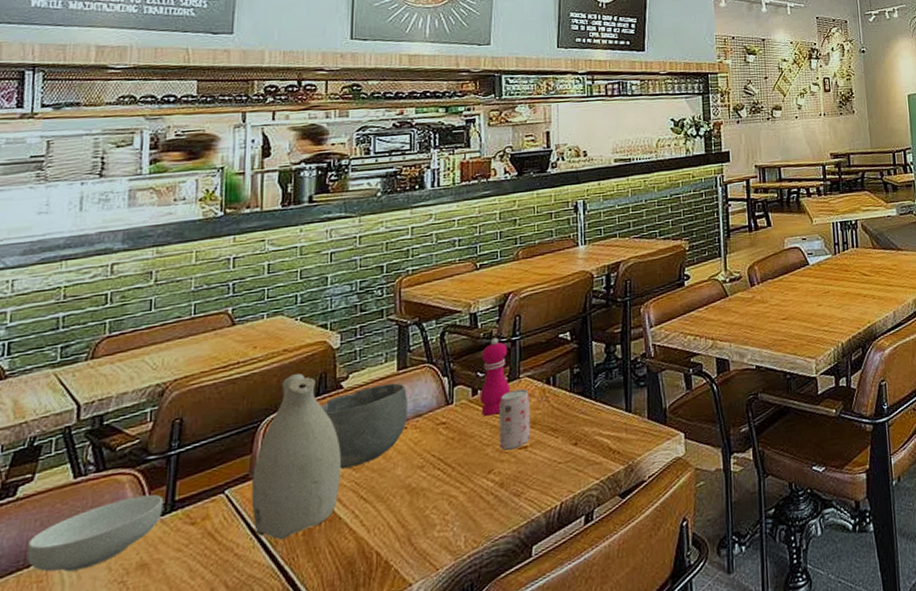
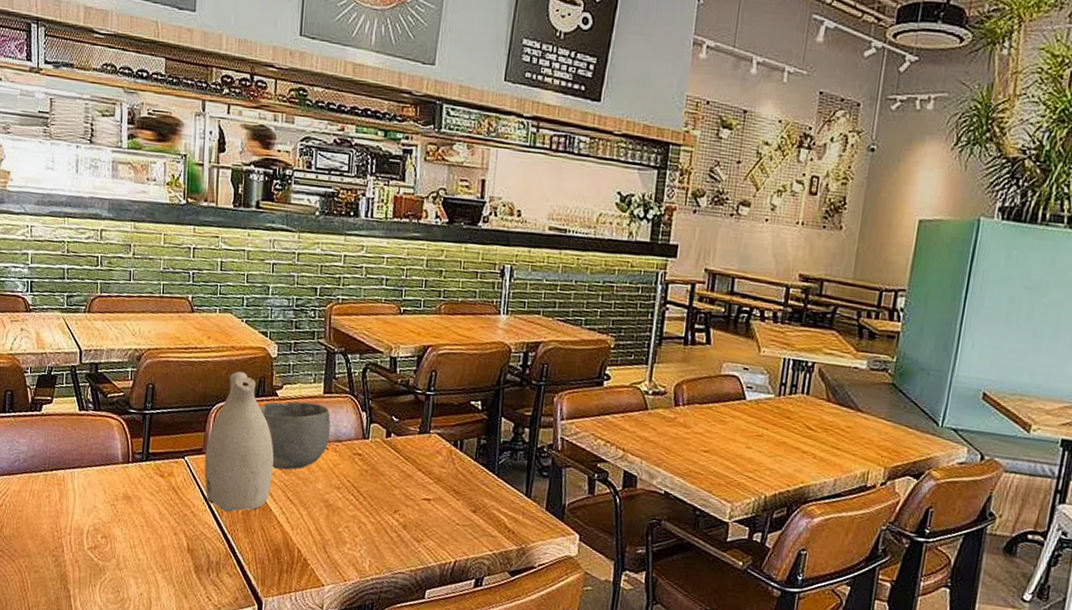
cereal bowl: present [26,494,164,572] -> none [50,438,141,486]
pepper mill: present [479,337,511,416] -> none [392,386,422,461]
beverage can: present [499,388,531,451] -> none [406,442,438,499]

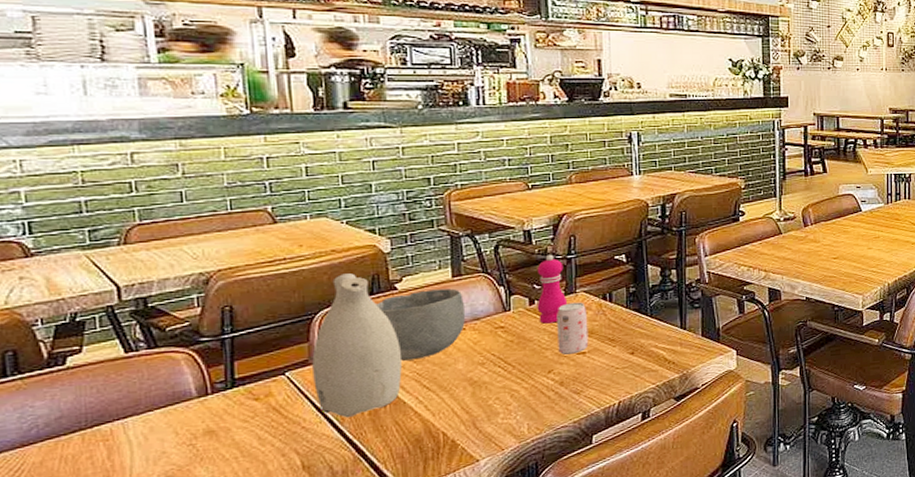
pepper mill: none [392,386,422,461] -> present [537,254,568,324]
beverage can: none [406,442,438,499] -> present [556,302,589,355]

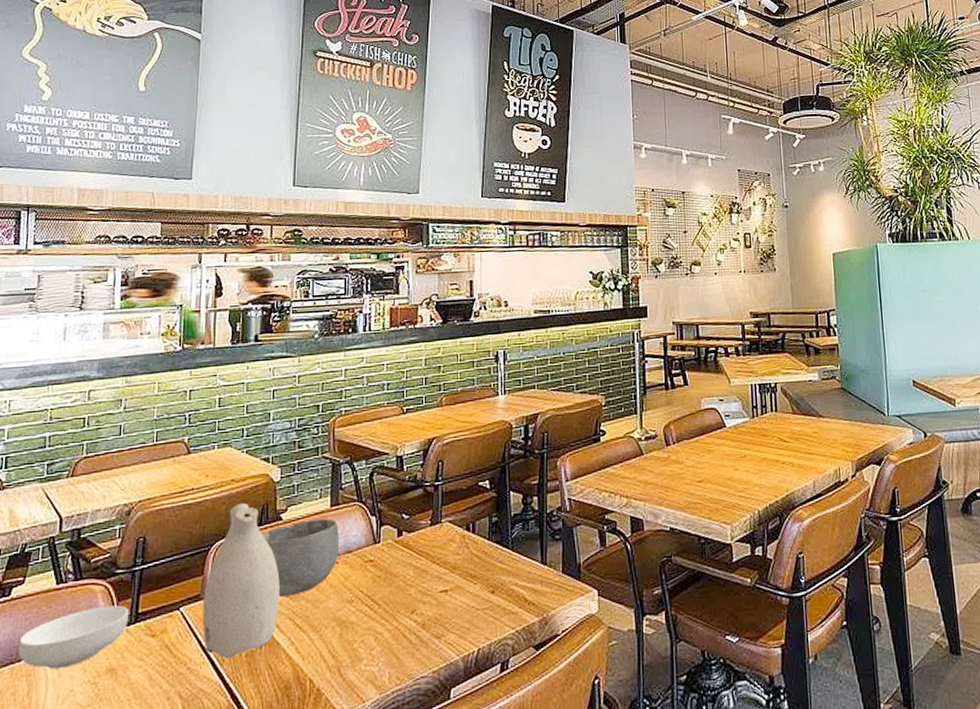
cereal bowl: none [86,371,224,434] -> present [18,605,129,669]
pepper mill: present [537,254,568,324] -> none [404,481,433,557]
beverage can: present [556,302,589,355] -> none [422,533,451,592]

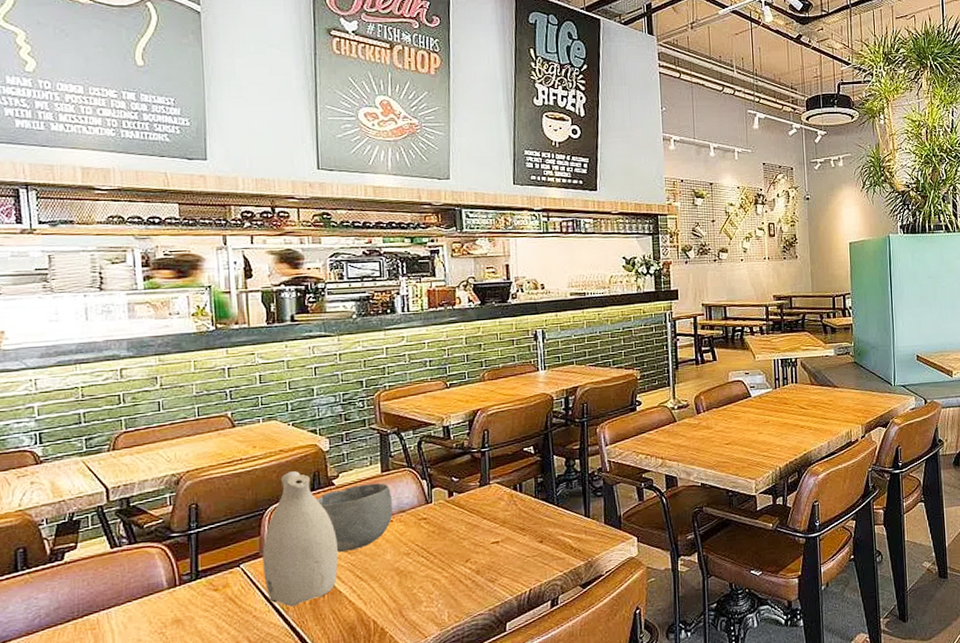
cereal bowl: present [18,605,129,669] -> none [79,564,189,623]

